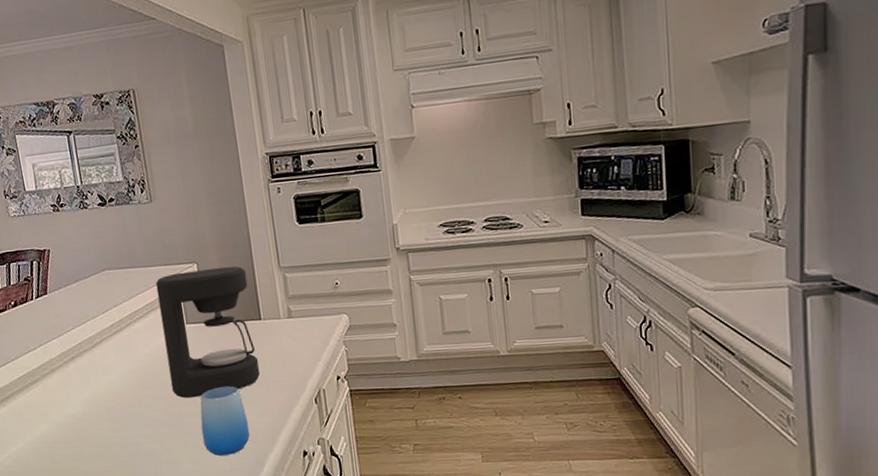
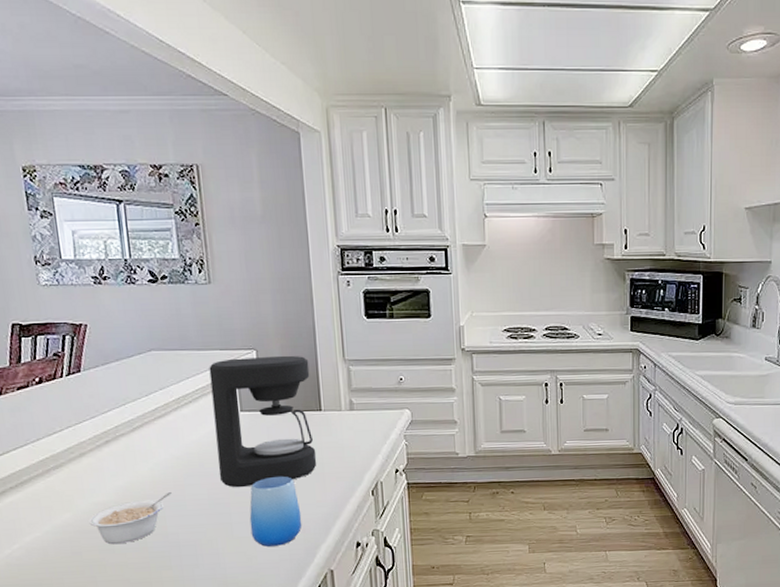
legume: none [62,404,131,454] -> present [89,492,172,545]

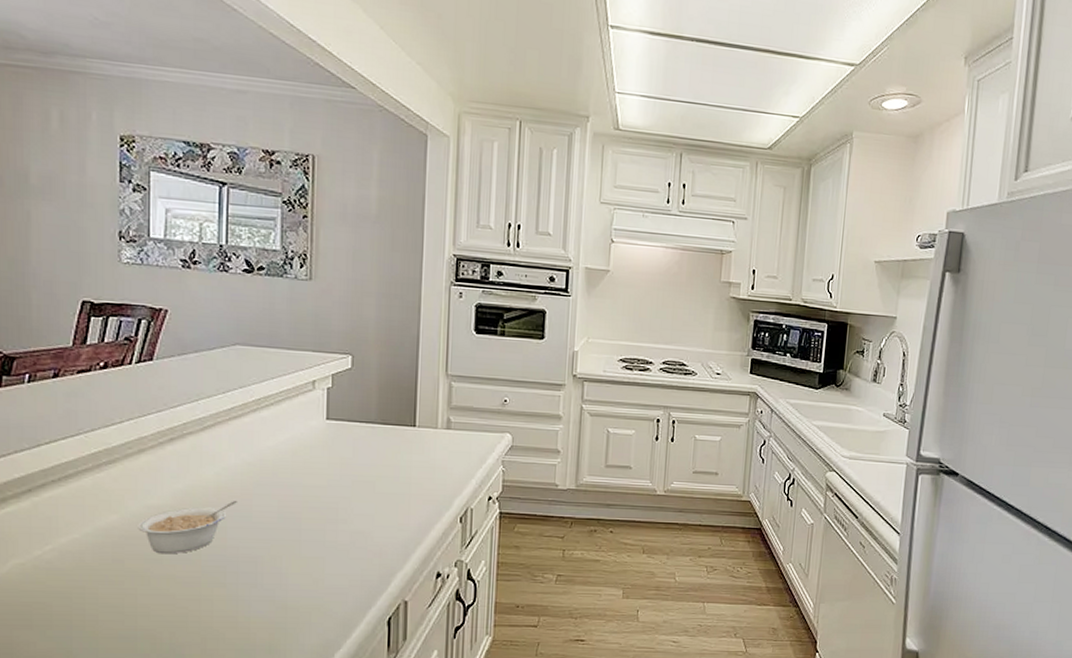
coffee maker: present [209,355,317,488] -> none [295,362,408,503]
cup: present [249,476,302,547] -> none [321,493,380,570]

